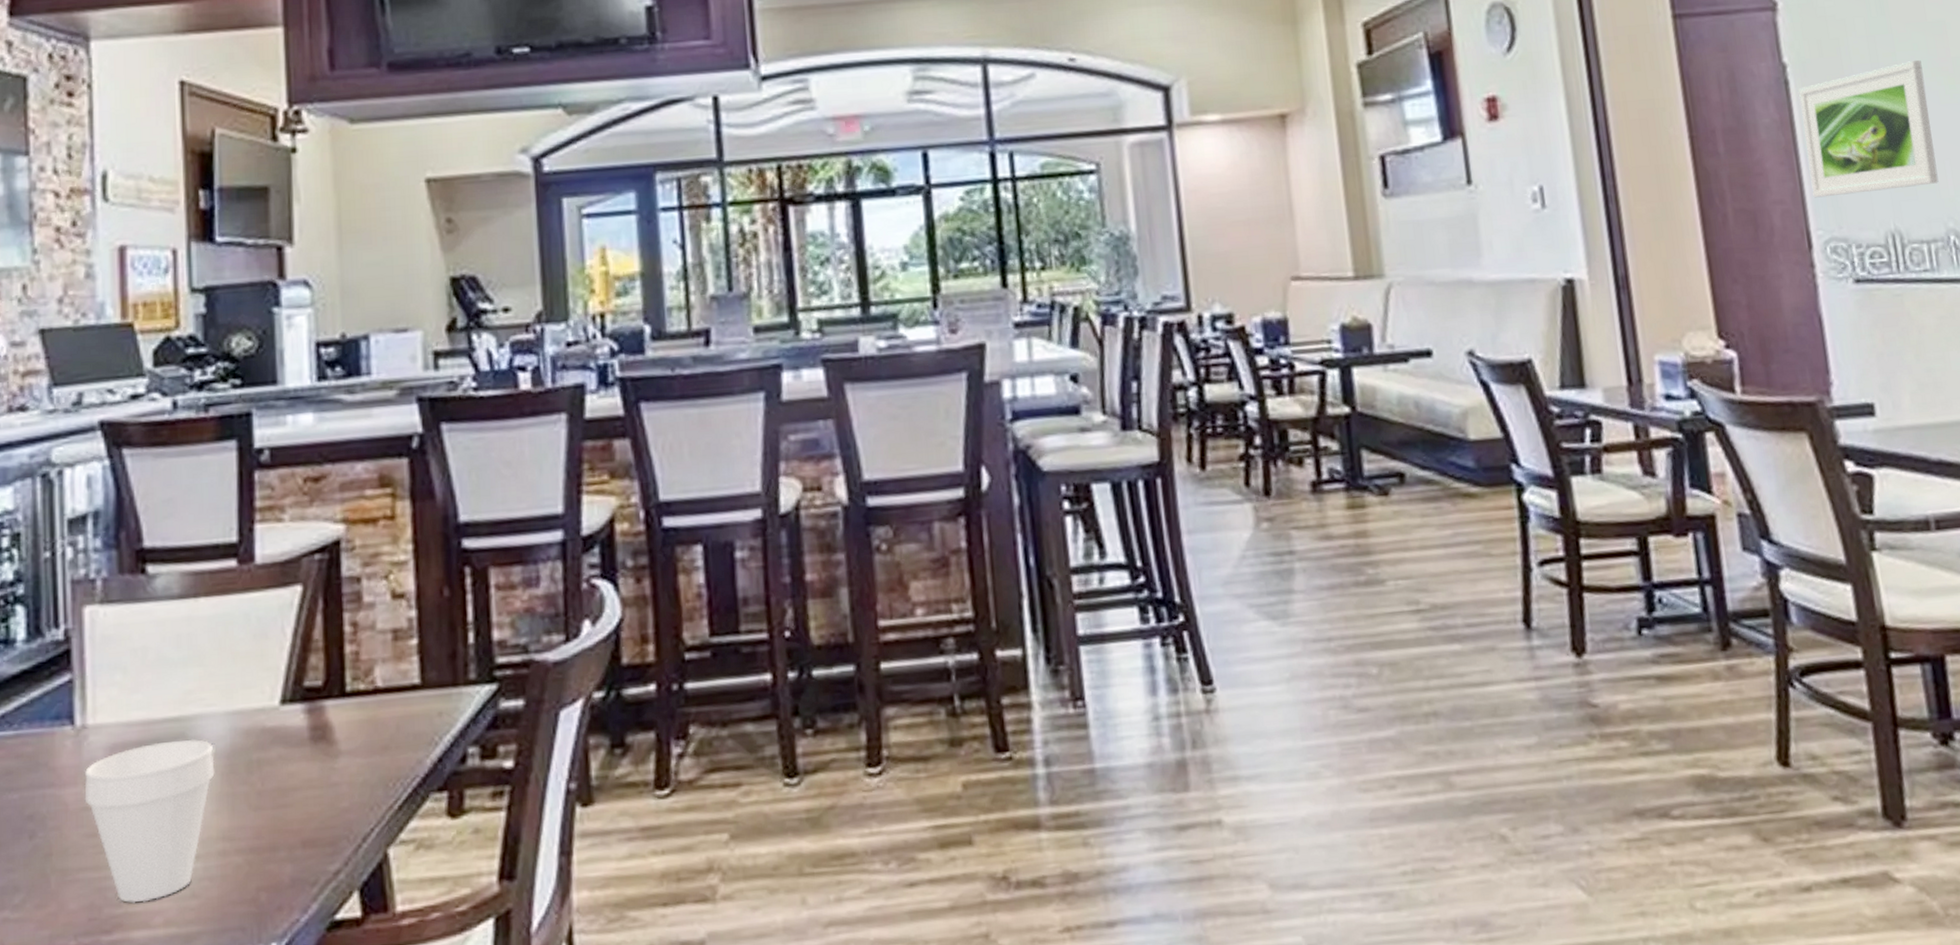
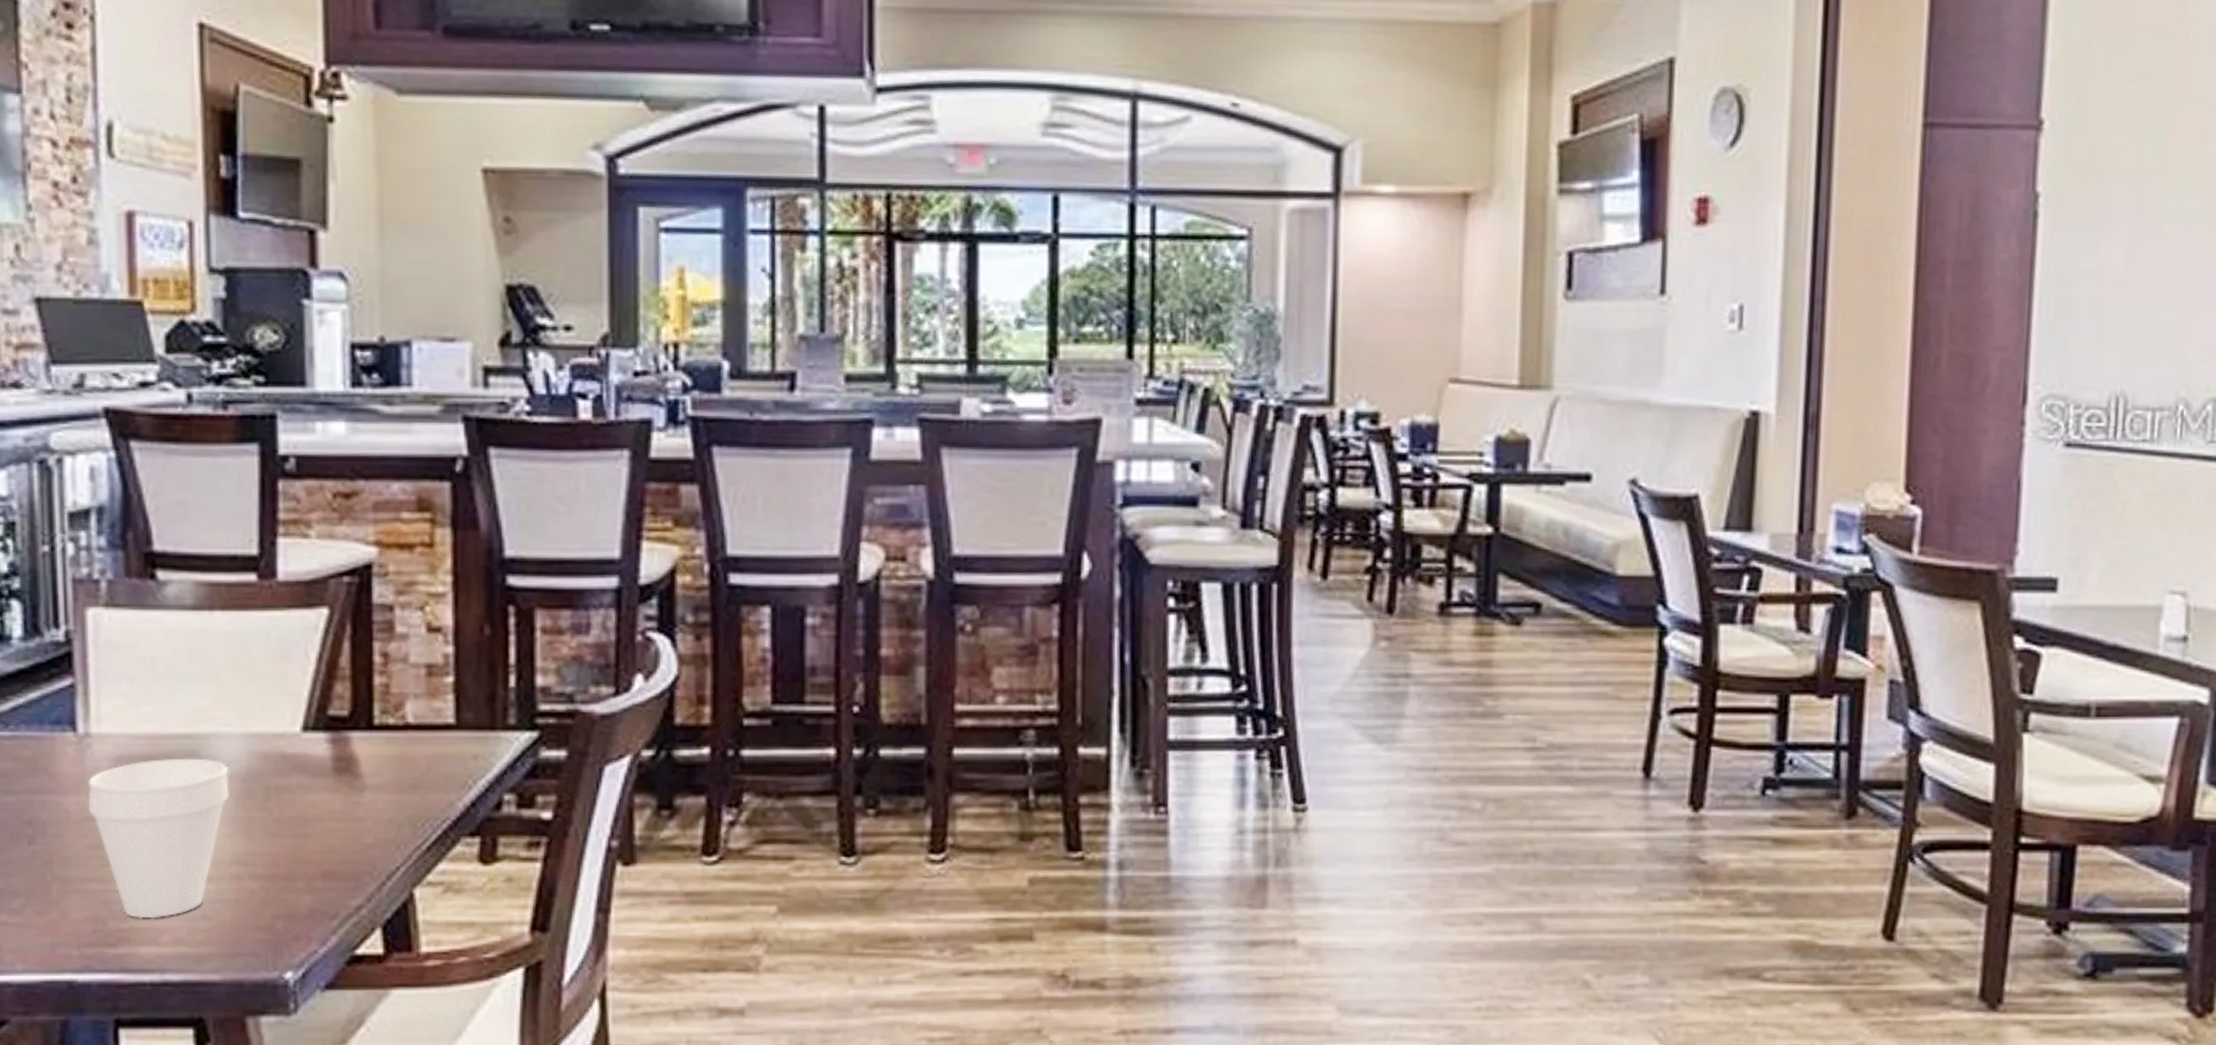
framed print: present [1798,59,1939,198] -> none [2039,203,2190,349]

